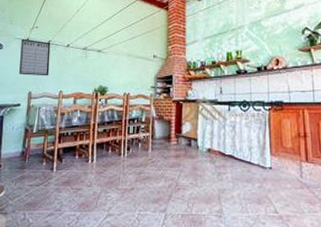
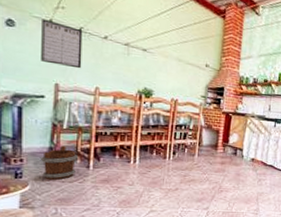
bucket: none [15,149,45,185] -> present [41,145,79,181]

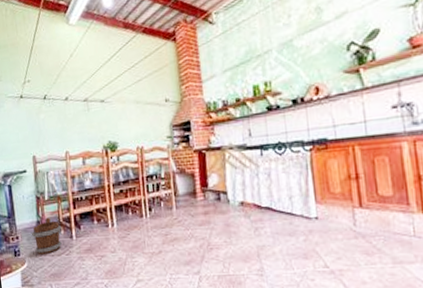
writing board: present [41,18,83,69] -> none [14,96,51,138]

